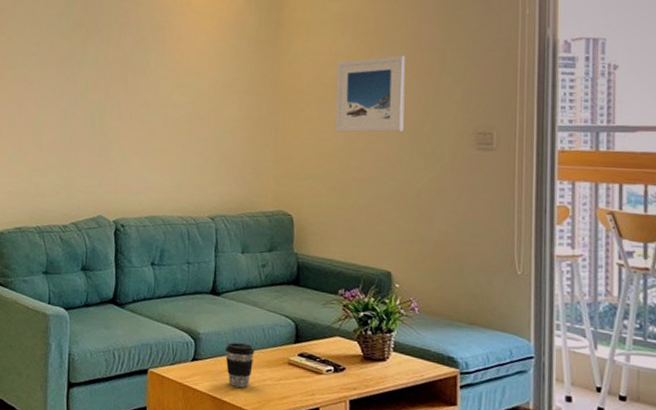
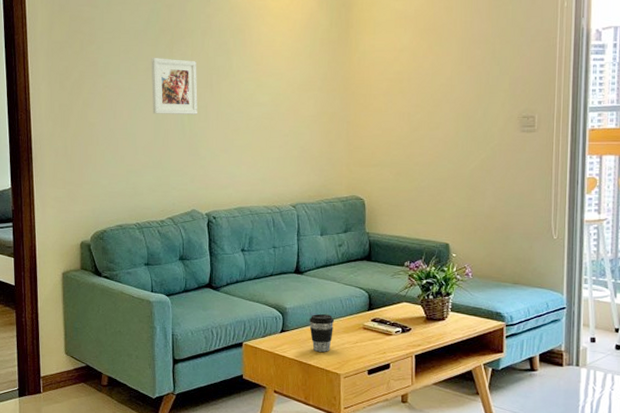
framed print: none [61,52,112,113] -> present [151,58,198,114]
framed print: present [335,56,405,133] -> none [399,49,460,122]

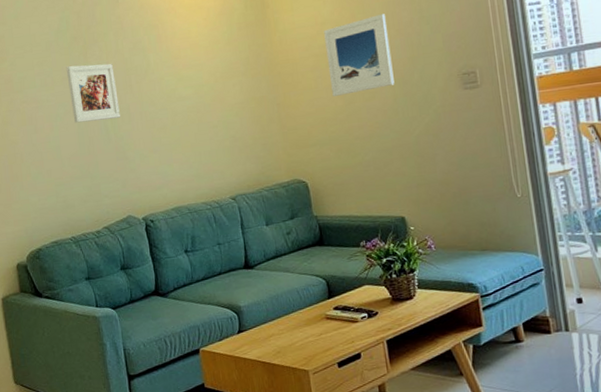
coffee cup: present [309,314,335,352] -> none [267,308,295,349]
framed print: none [399,49,460,122] -> present [324,14,395,96]

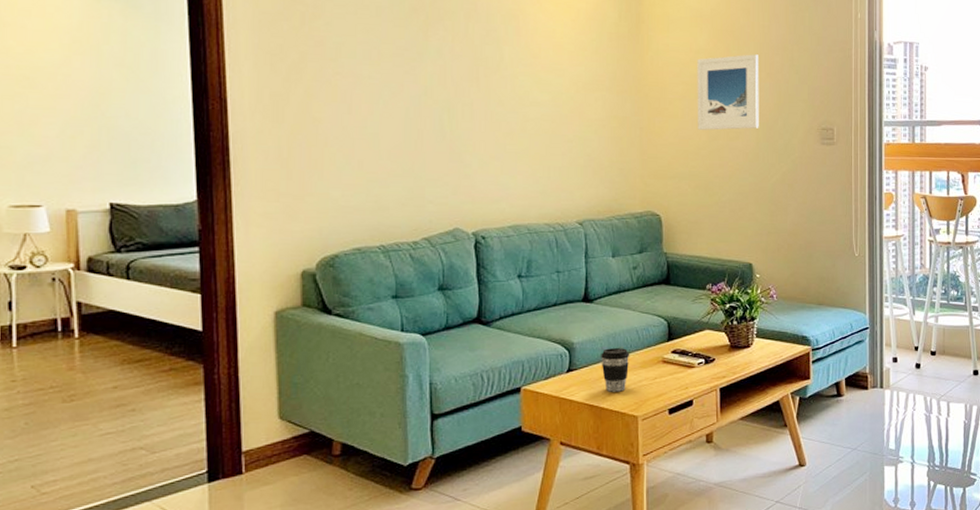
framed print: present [66,63,120,123] -> none [399,41,461,113]
coffee cup: none [267,308,295,349] -> present [601,348,630,392]

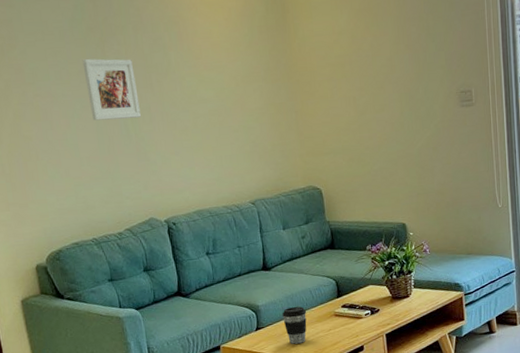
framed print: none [399,41,461,113] -> present [82,58,141,121]
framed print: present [697,54,759,130] -> none [340,28,402,107]

